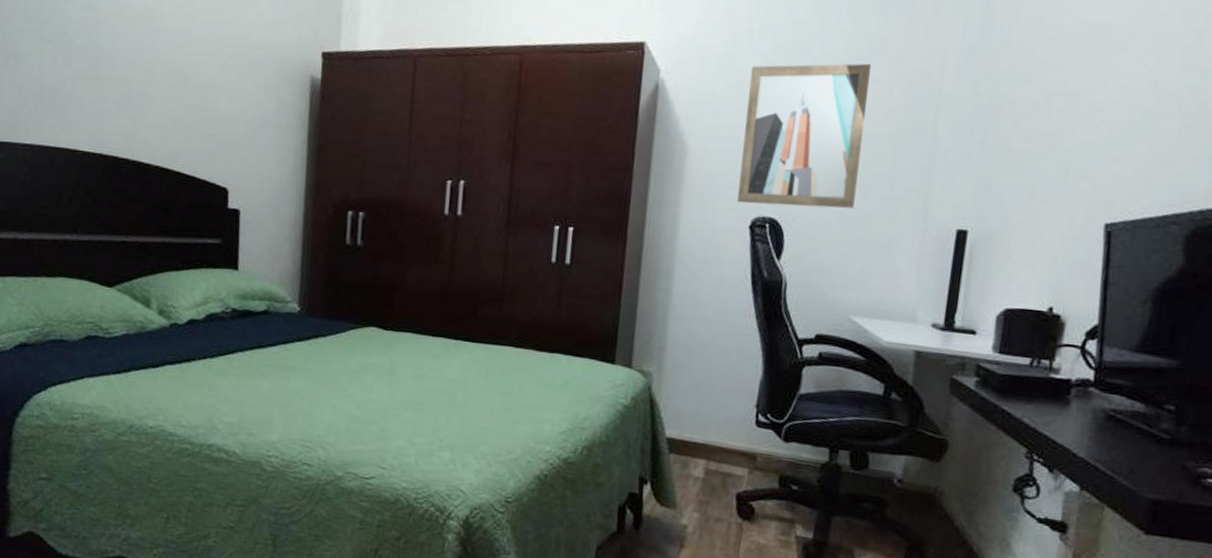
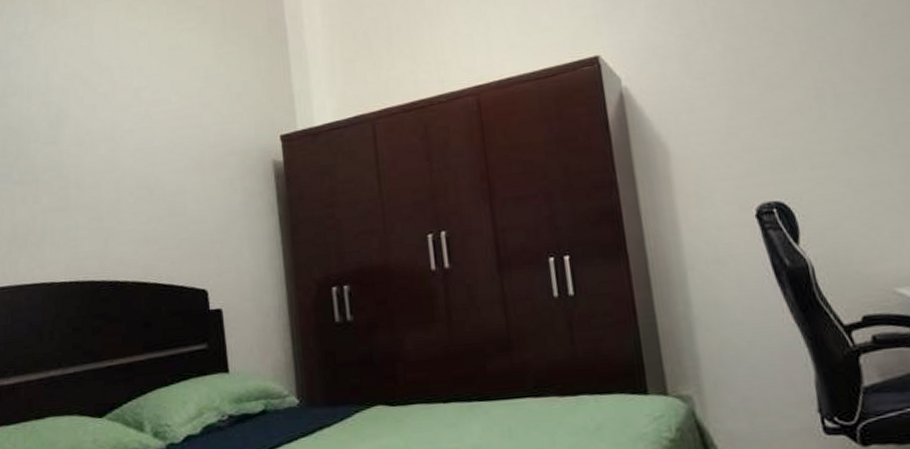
wall art: present [737,63,872,209] -> none [714,25,863,194]

